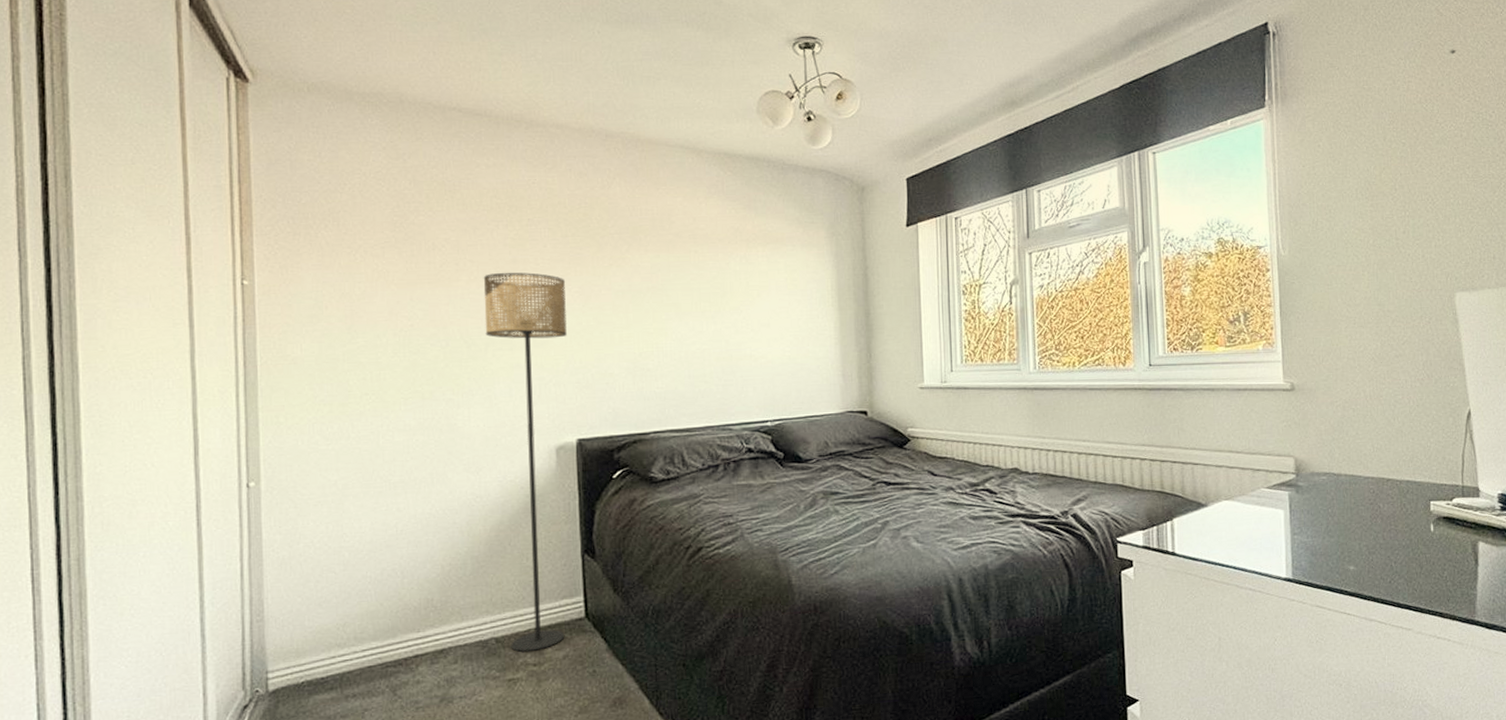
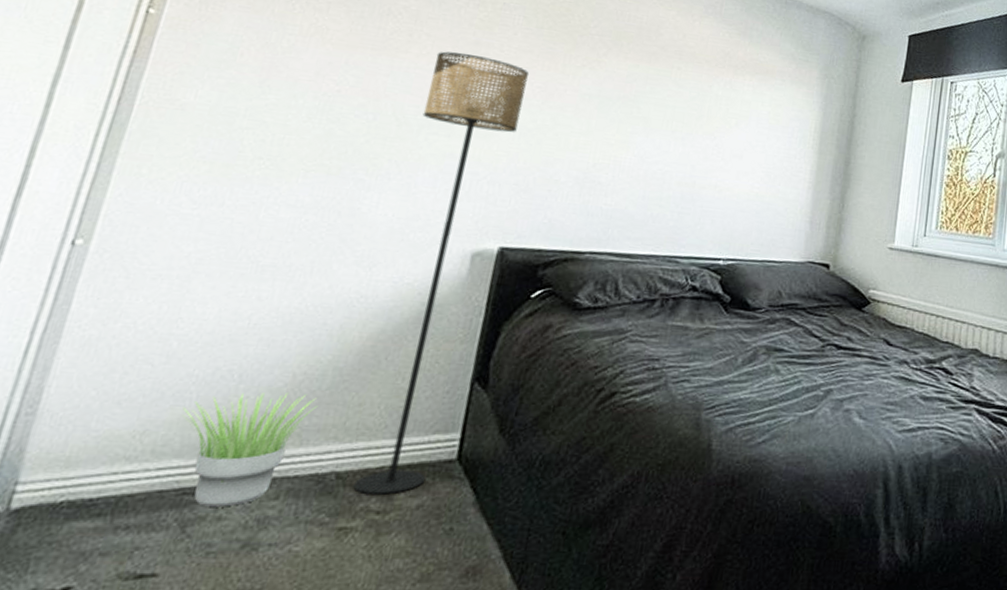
potted plant: none [367,581,466,674] -> present [183,393,317,507]

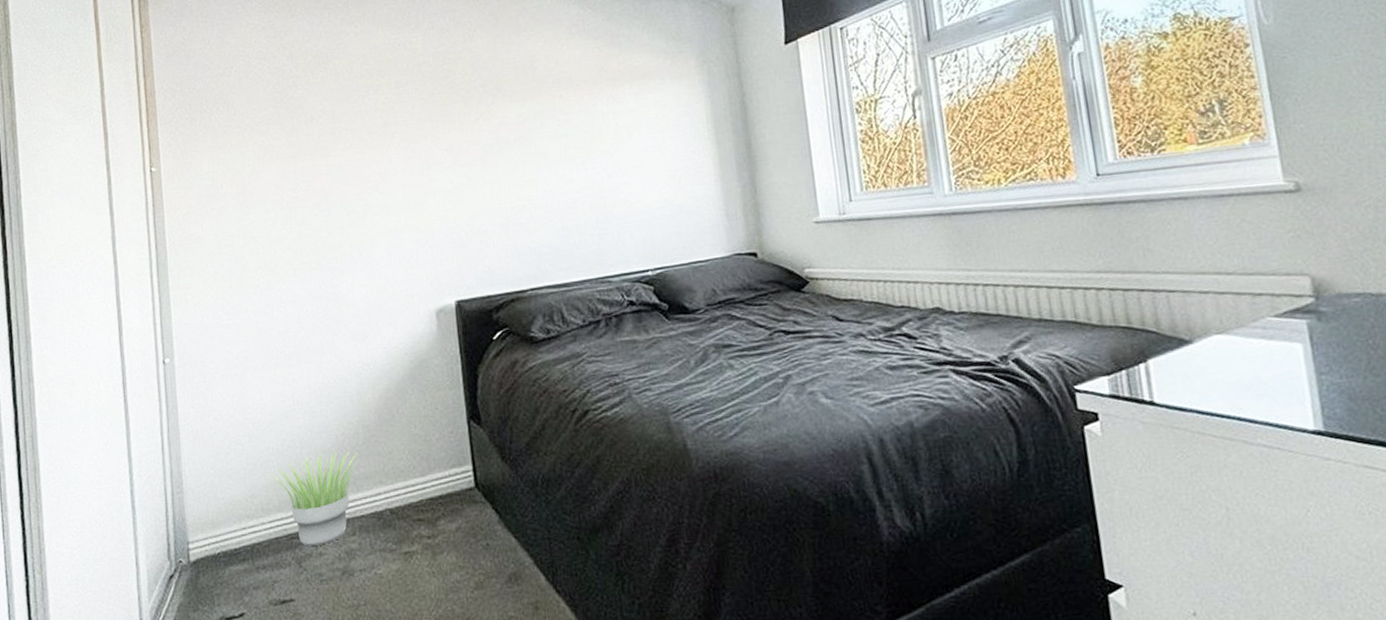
floor lamp: present [353,51,529,495] -> none [358,135,457,524]

